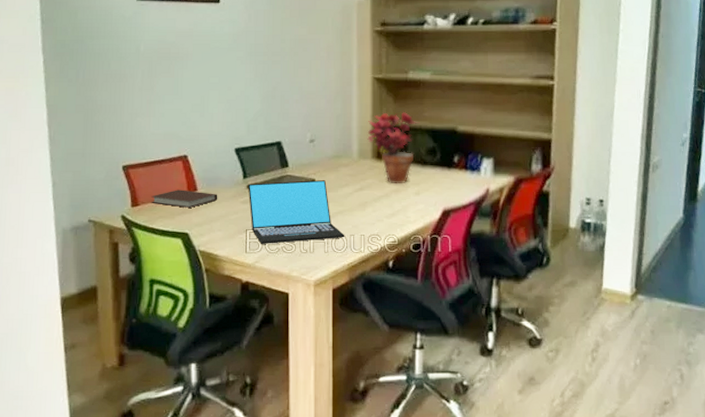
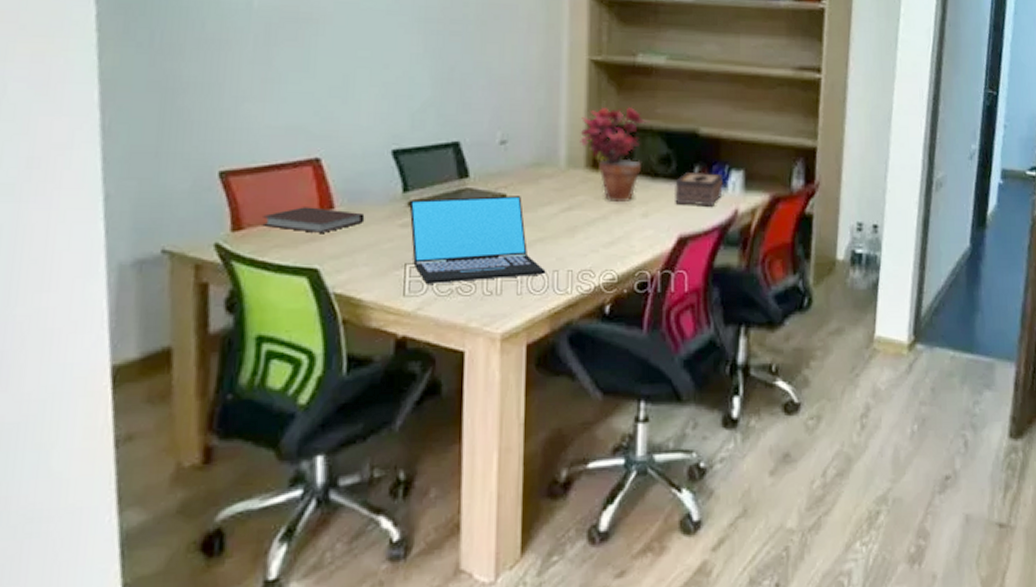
tissue box: none [439,160,477,186] -> present [673,171,723,207]

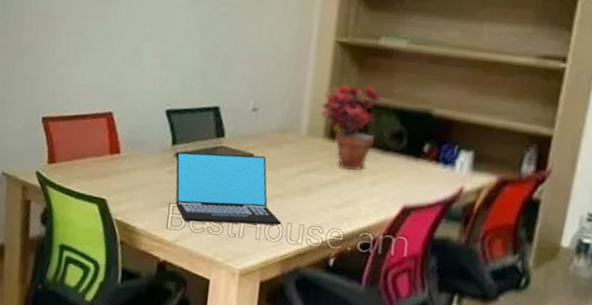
notebook: present [262,207,365,233] -> none [69,149,142,172]
tissue box: present [673,171,723,207] -> none [402,148,452,183]

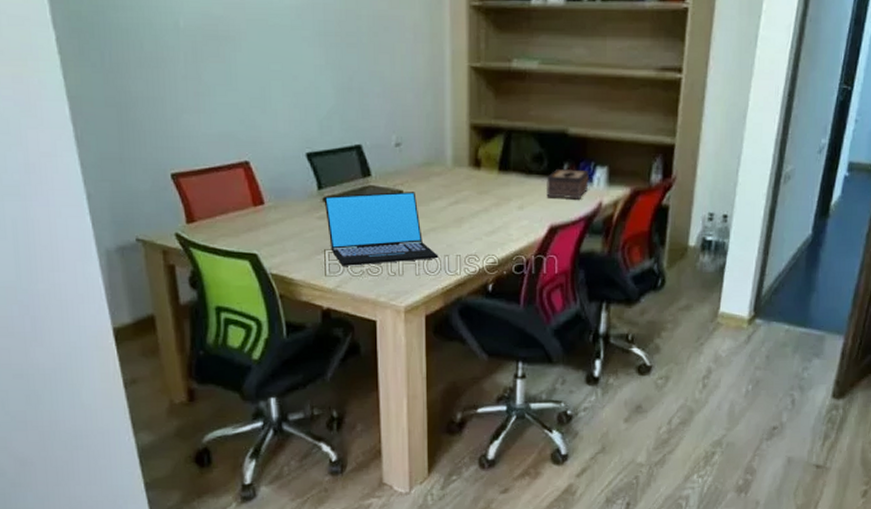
potted plant: present [320,84,387,171] -> none [463,110,524,197]
tissue box: none [402,148,452,183] -> present [545,168,589,200]

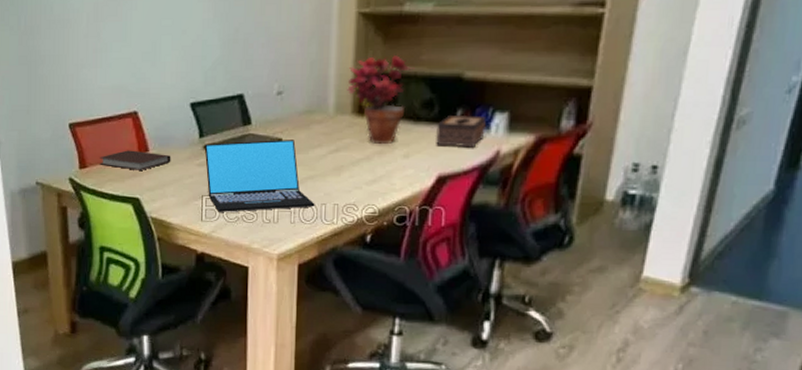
notebook: none [209,203,289,224] -> present [100,150,171,170]
potted plant: none [463,110,524,197] -> present [347,55,415,145]

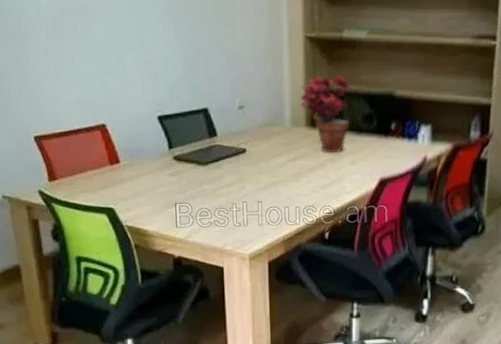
notebook: present [100,150,171,170] -> none [69,162,143,181]
laptop: present [204,140,315,212] -> none [174,150,279,218]
tissue box: present [435,114,486,148] -> none [375,127,414,155]

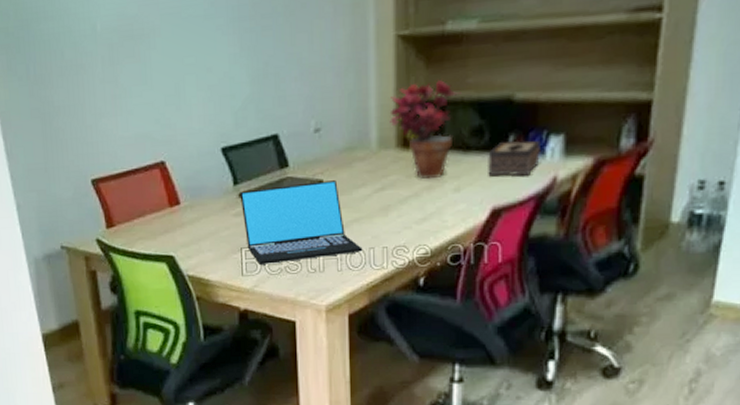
laptop: none [174,150,279,218] -> present [240,180,363,265]
tissue box: none [375,127,414,155] -> present [486,140,540,177]

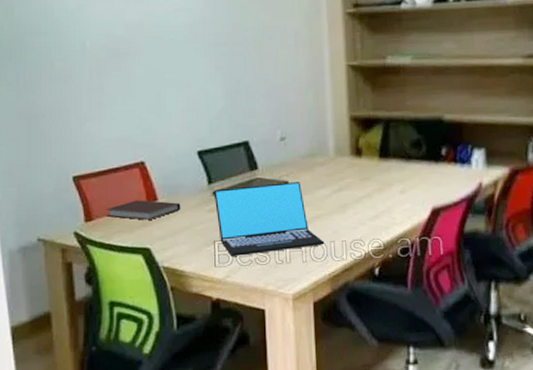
notebook: none [127,204,205,226] -> present [106,200,181,220]
potted plant: present [389,80,461,180] -> none [344,102,401,183]
tissue box: present [486,140,540,177] -> none [425,152,468,182]

